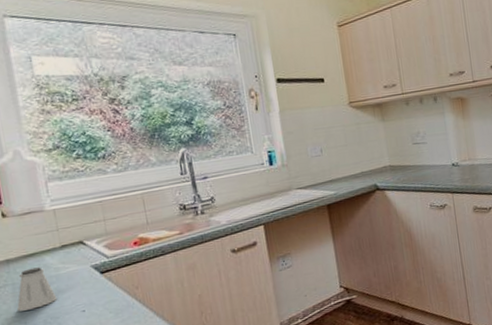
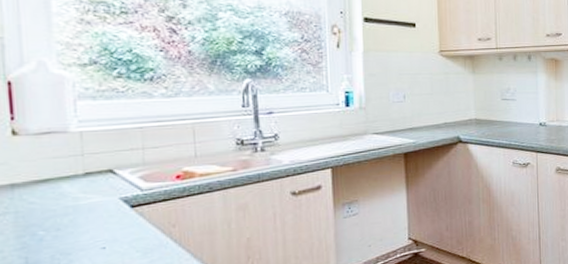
saltshaker: present [17,267,58,312] -> none [18,195,72,244]

